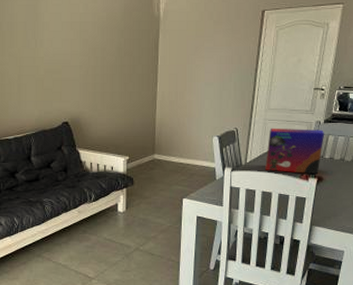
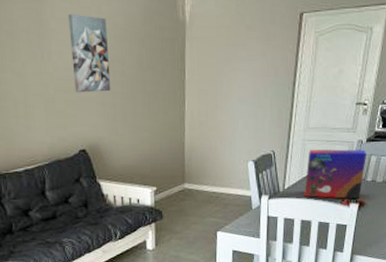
wall art: none [60,9,93,74] -> present [68,13,111,93]

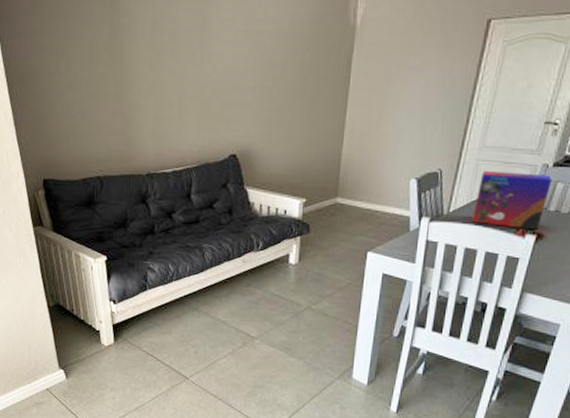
wall art: present [68,13,111,93] -> none [231,15,272,96]

